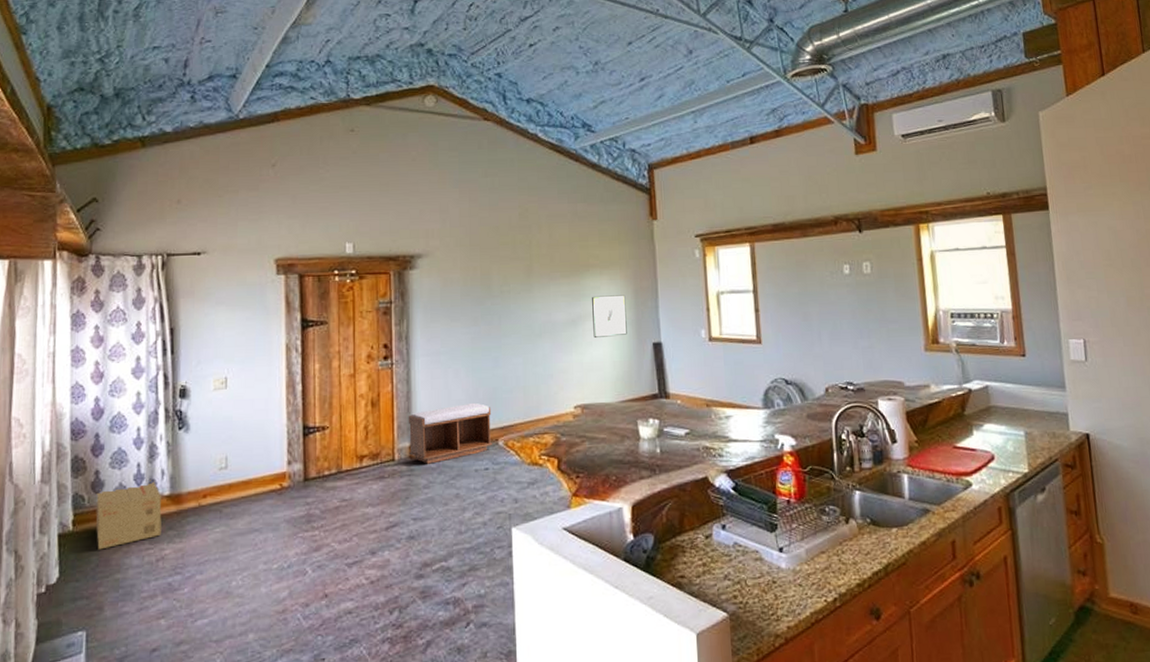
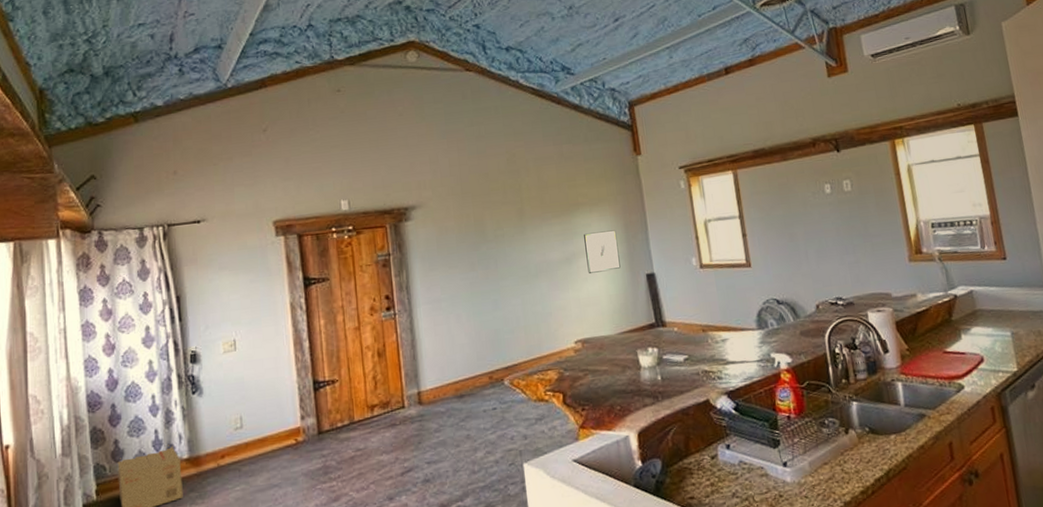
bench: present [408,402,492,464] -> none [414,345,498,409]

